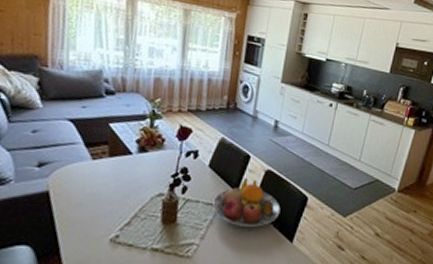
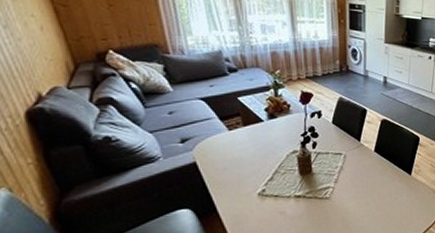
fruit bowl: present [212,177,281,227] -> none [340,128,398,168]

